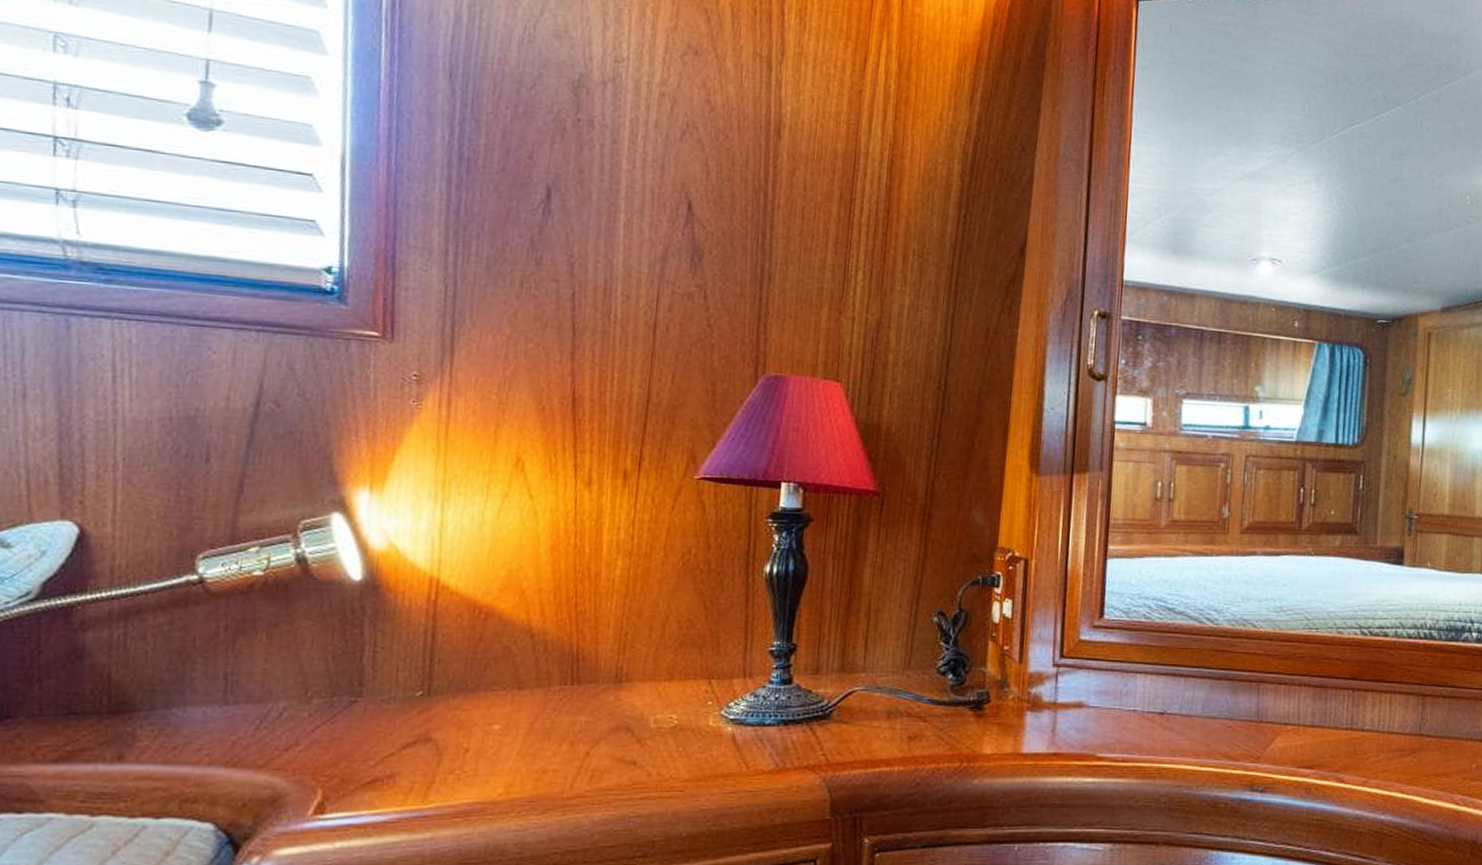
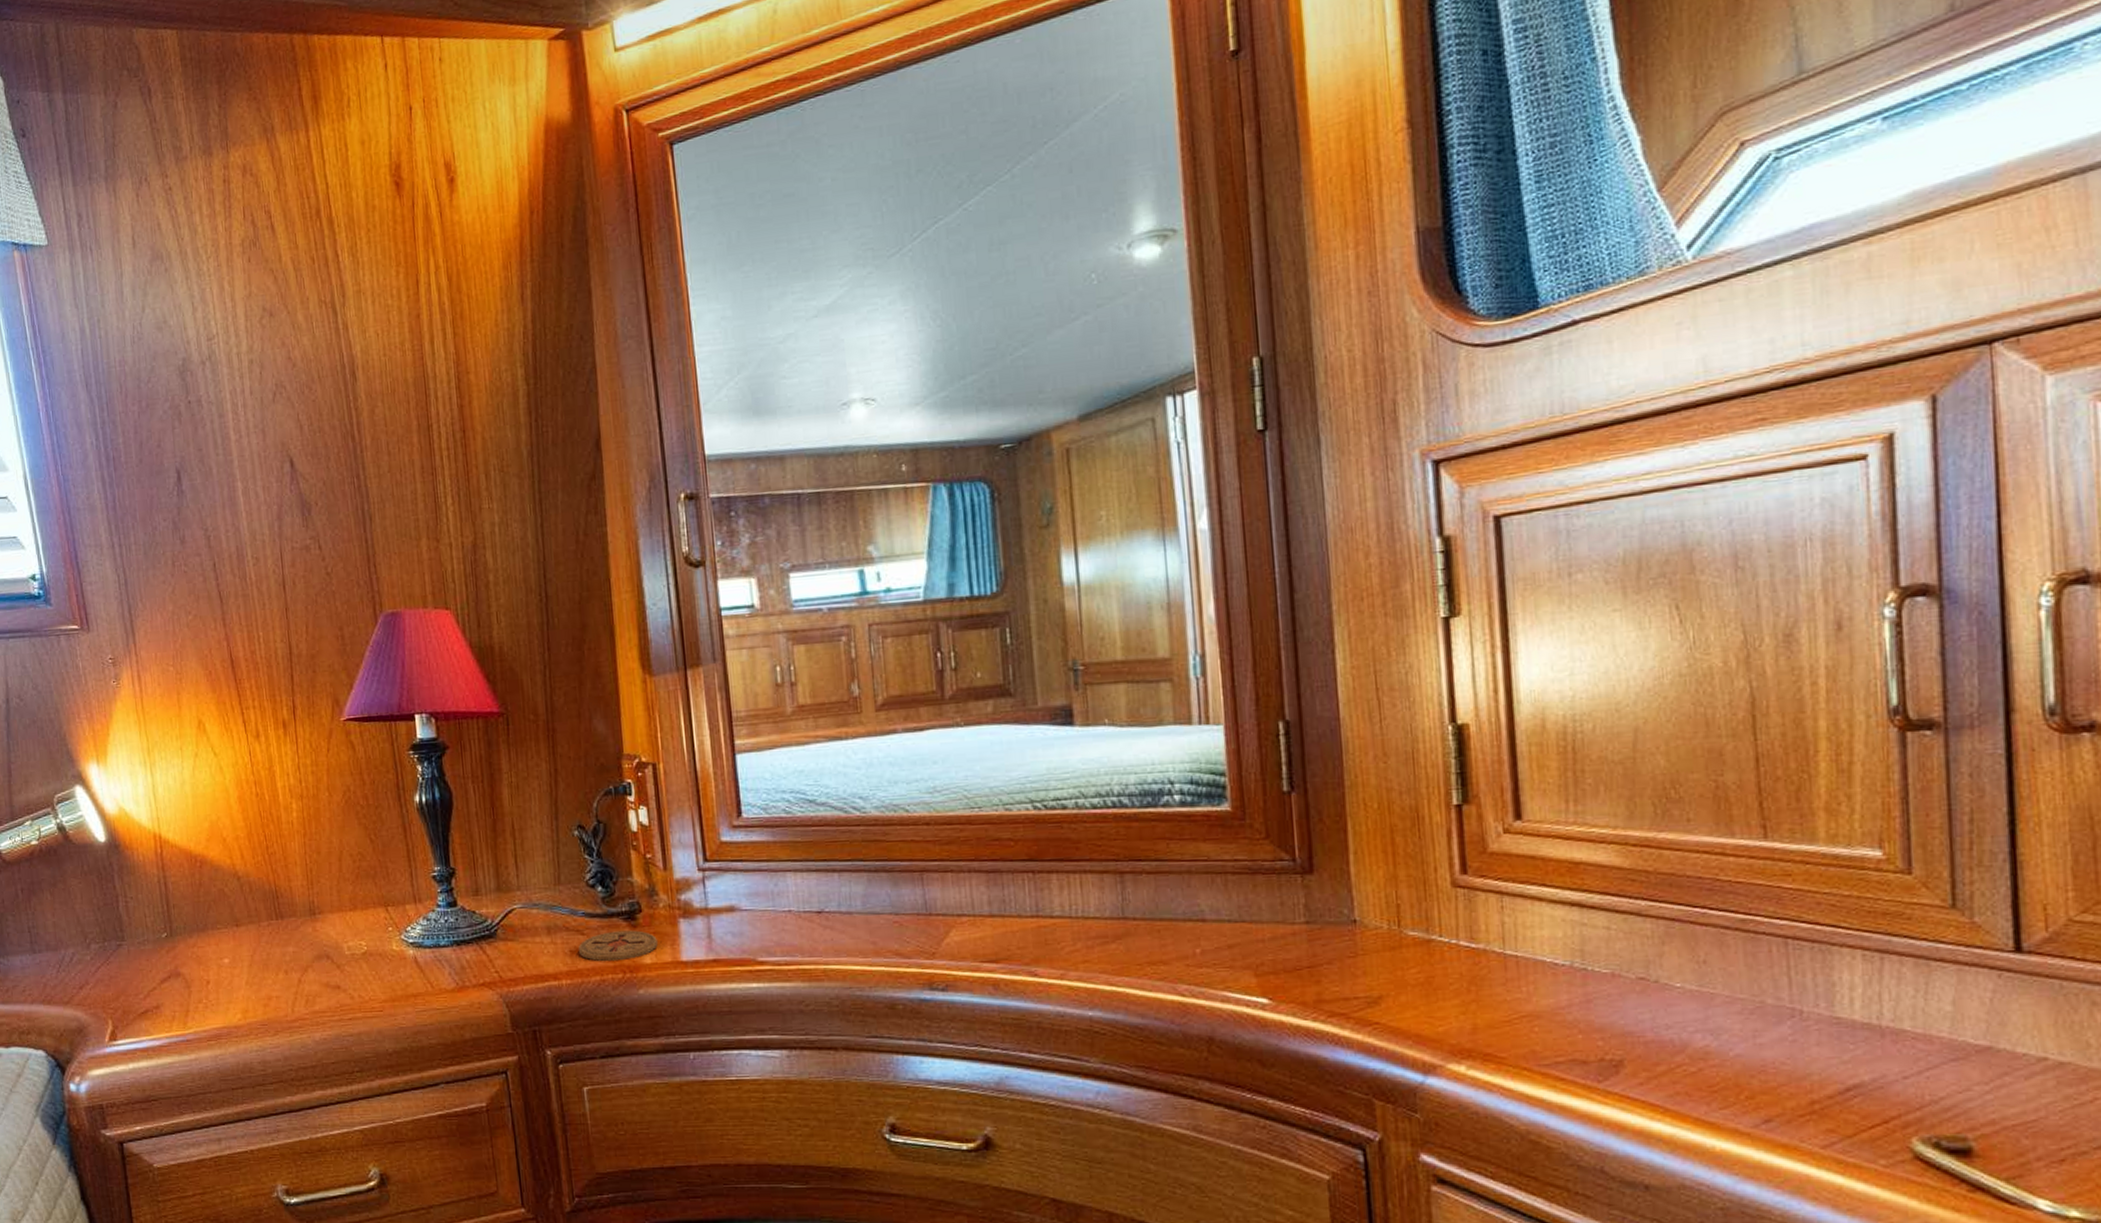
coaster: none [917,720,1001,750] -> present [578,930,658,962]

